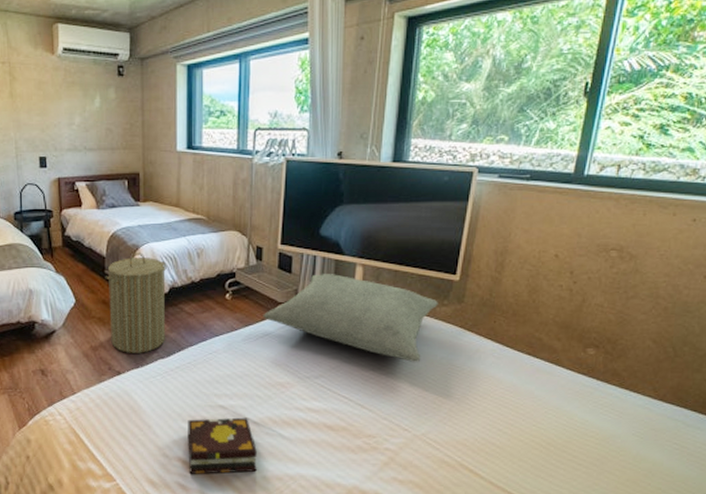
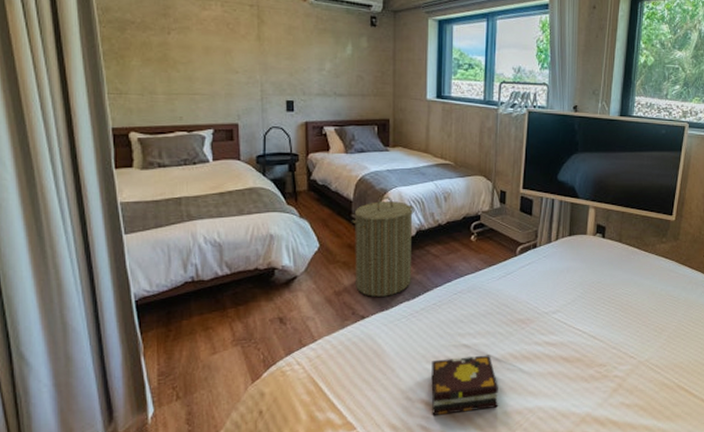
pillow: present [263,274,438,362] -> none [505,216,658,294]

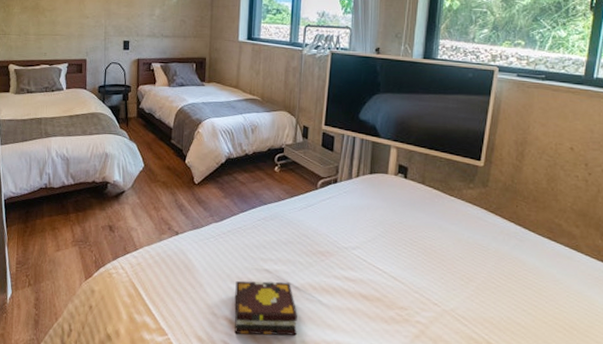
laundry hamper: present [351,196,414,297] -> none [171,126,225,216]

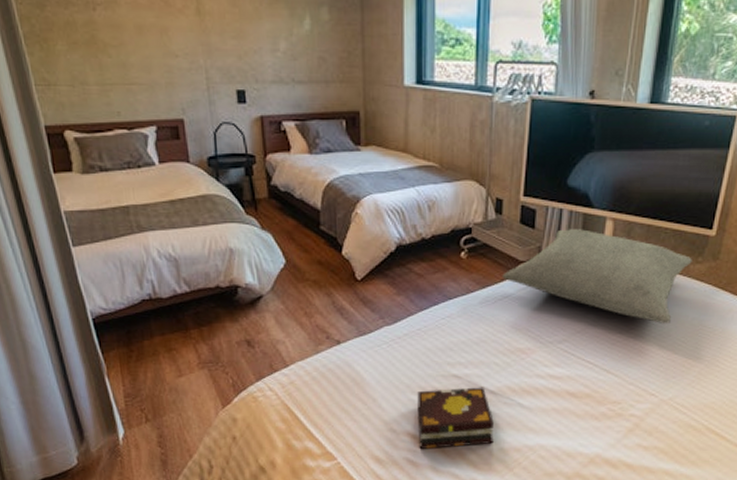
pillow: none [307,153,465,240] -> present [502,229,692,323]

